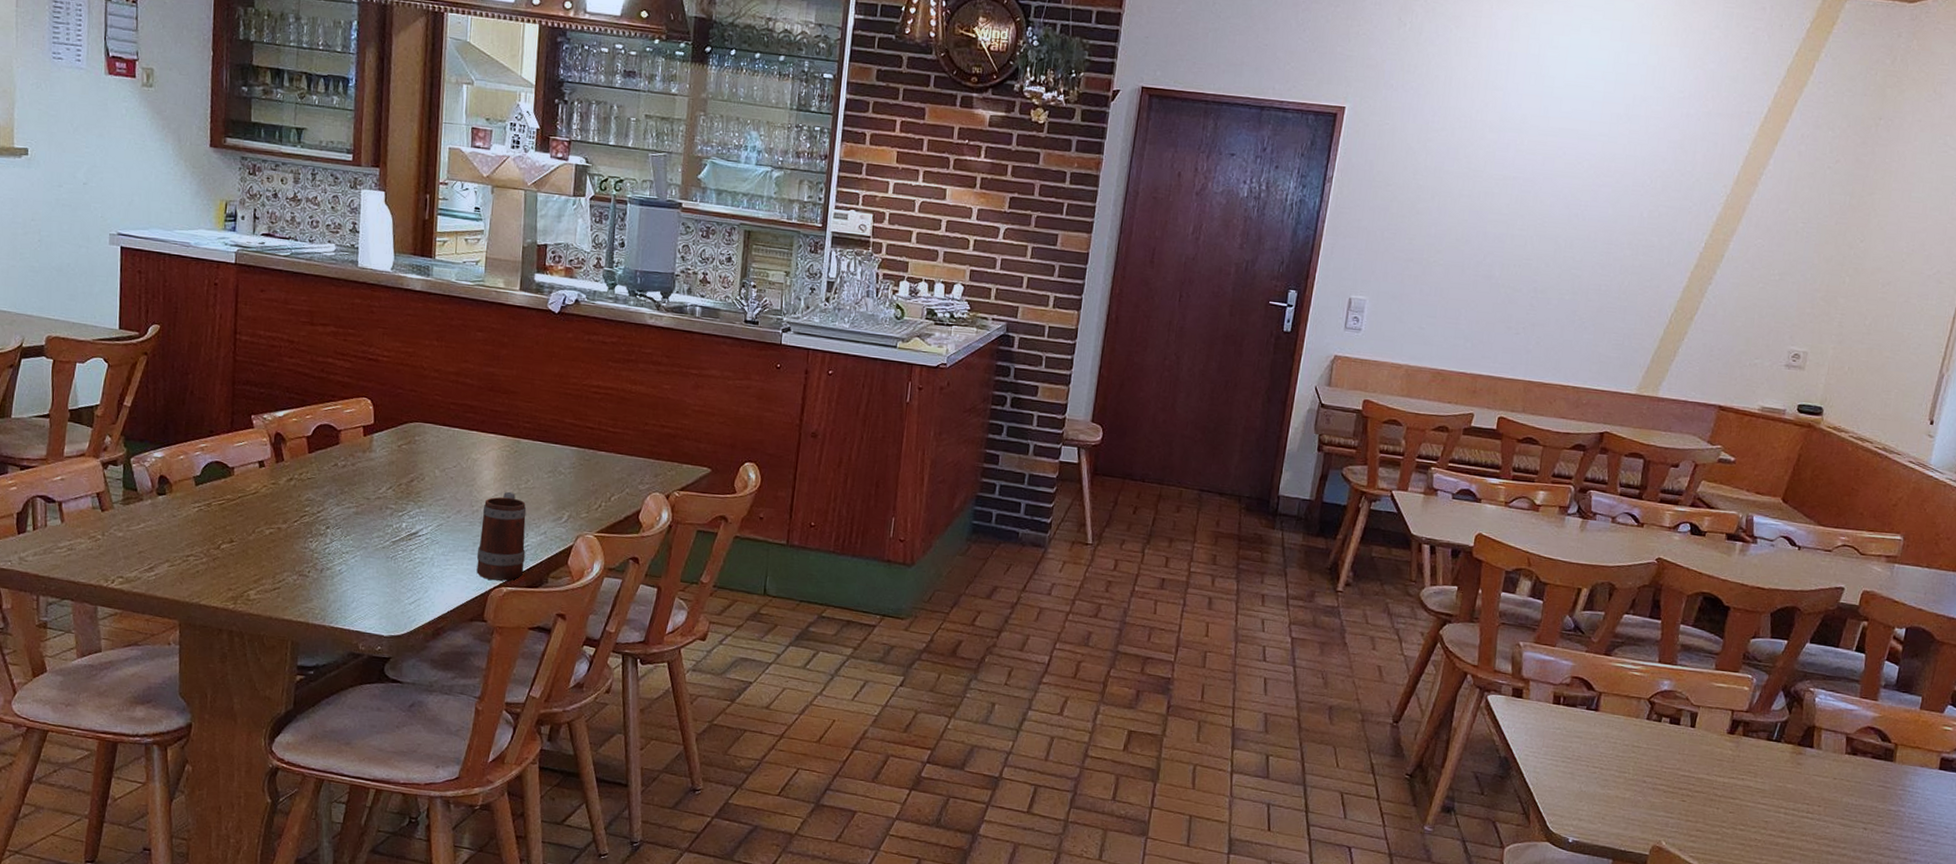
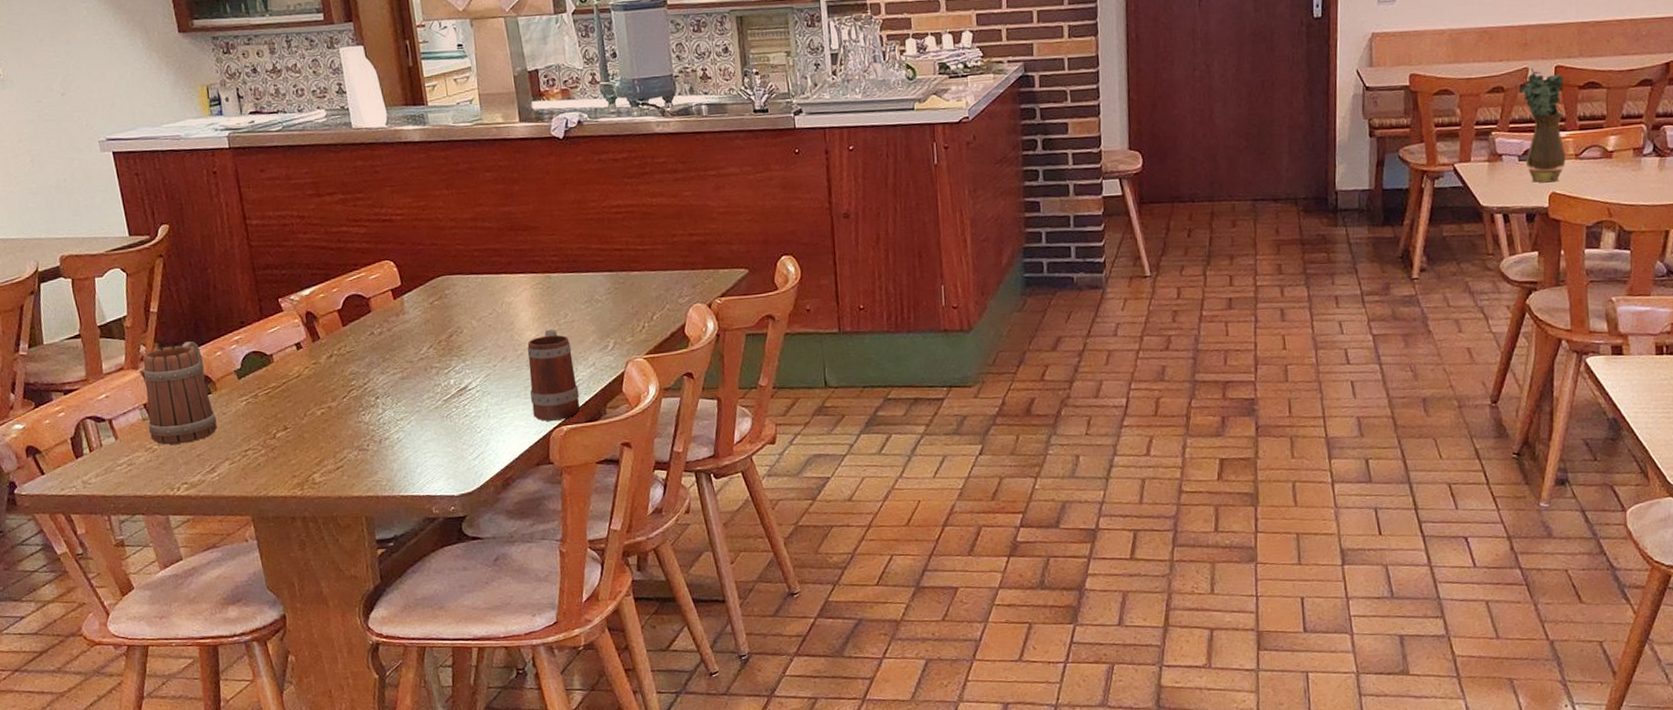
beer mug: none [96,440,165,538] -> present [143,341,218,445]
vase: none [1458,415,1505,524] -> present [1519,68,1566,183]

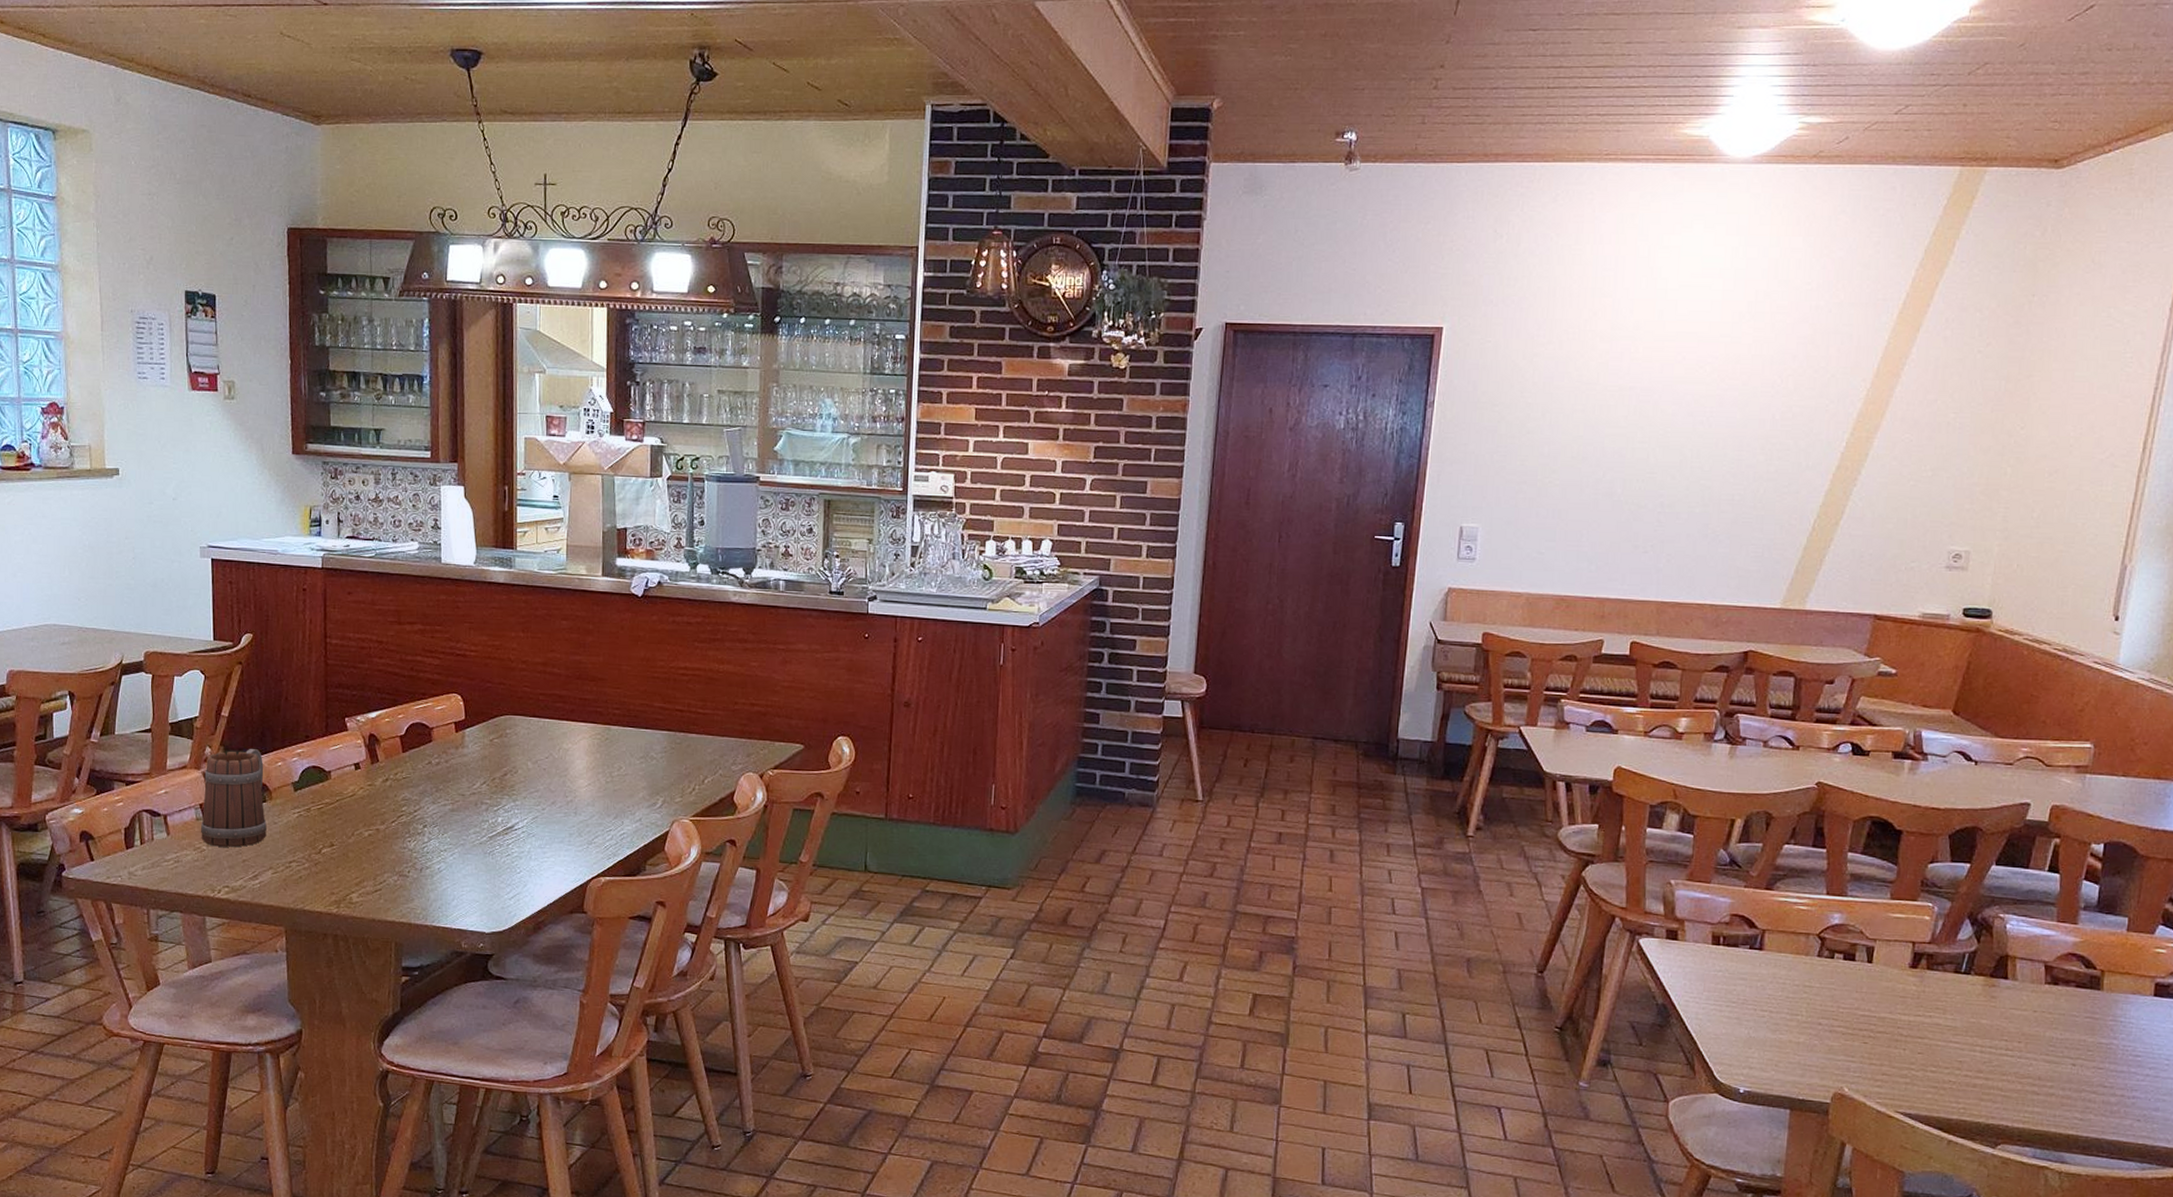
beer mug: present [527,329,581,421] -> none [573,780,622,871]
vase: present [1519,68,1566,183] -> none [1592,641,1639,757]

